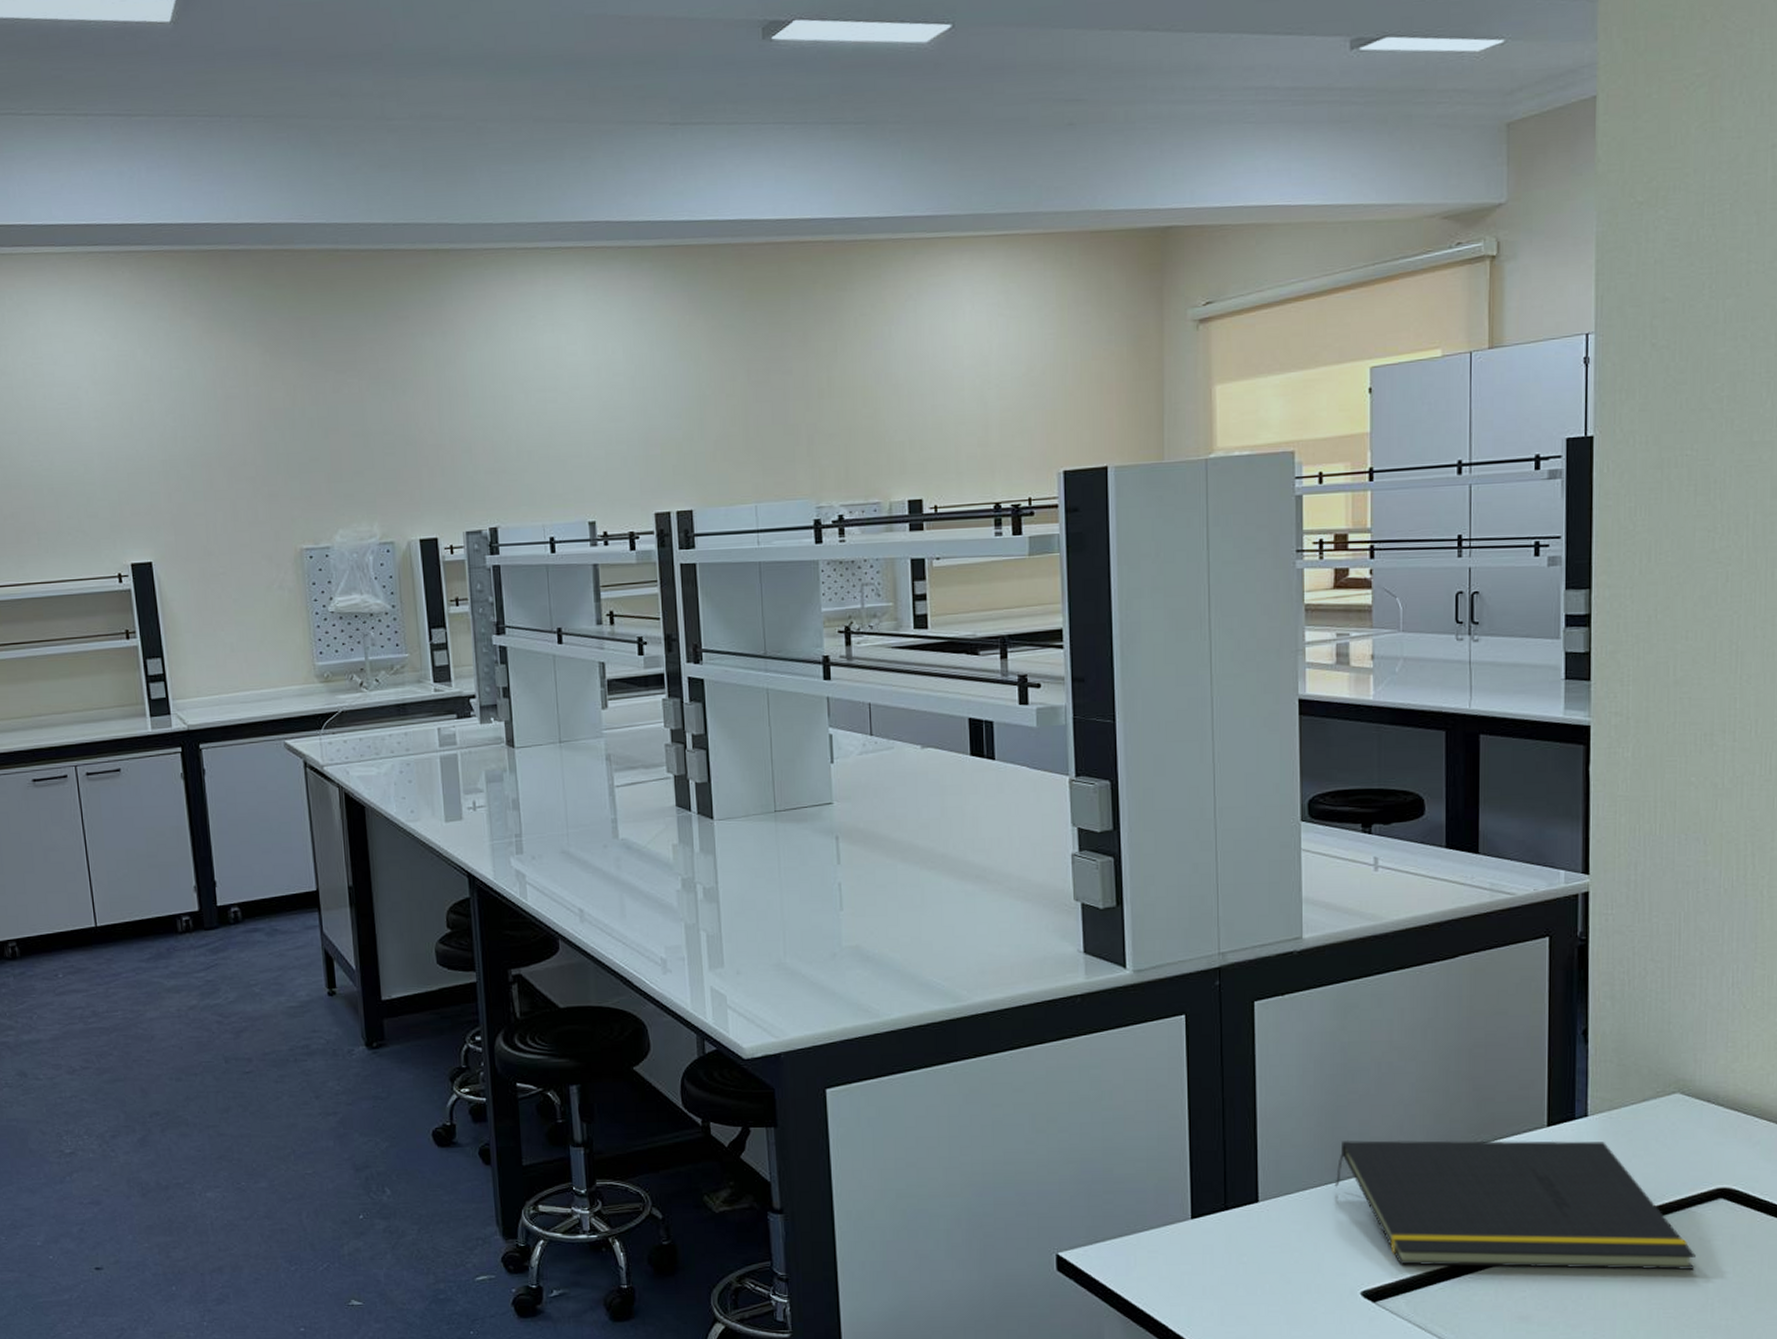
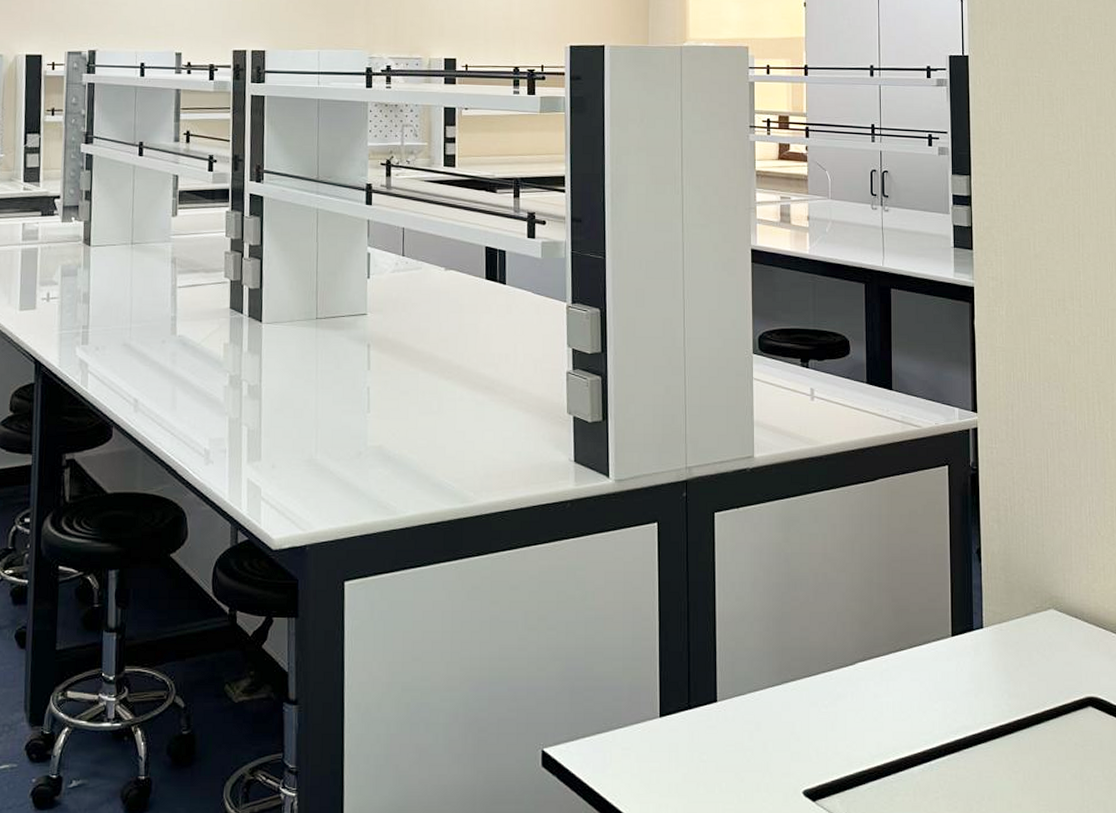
notepad: present [1334,1140,1696,1270] -> none [780,644,1073,773]

